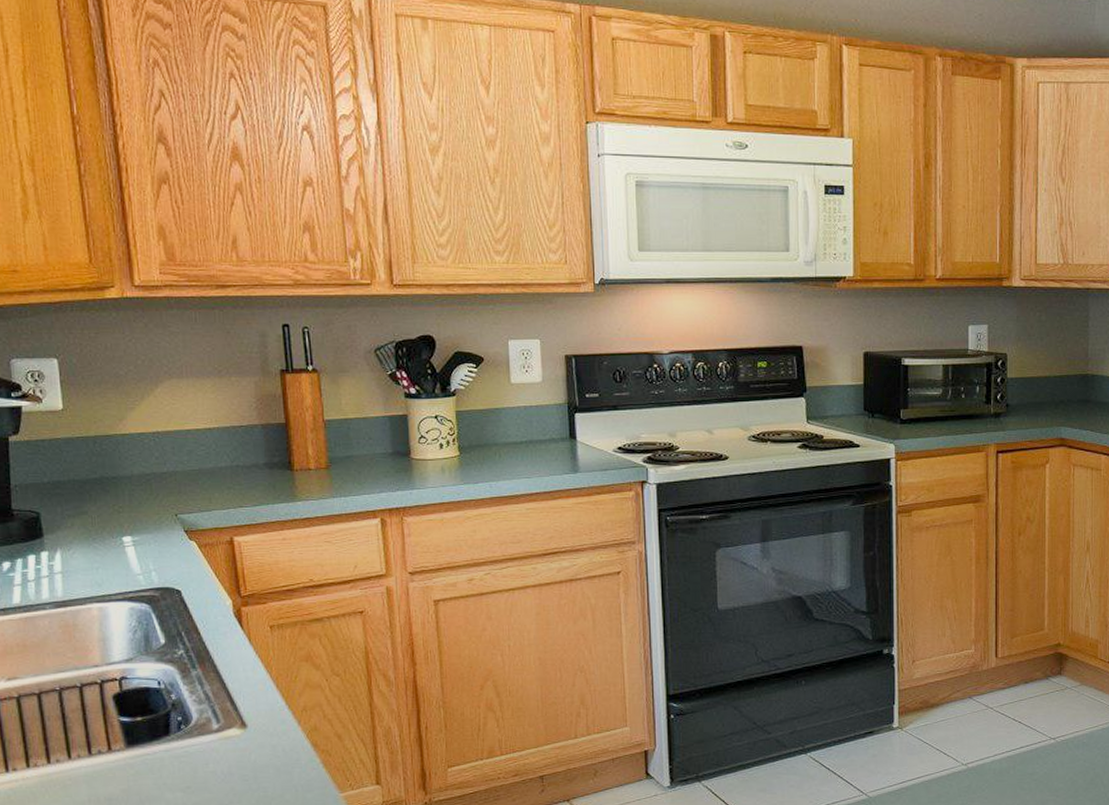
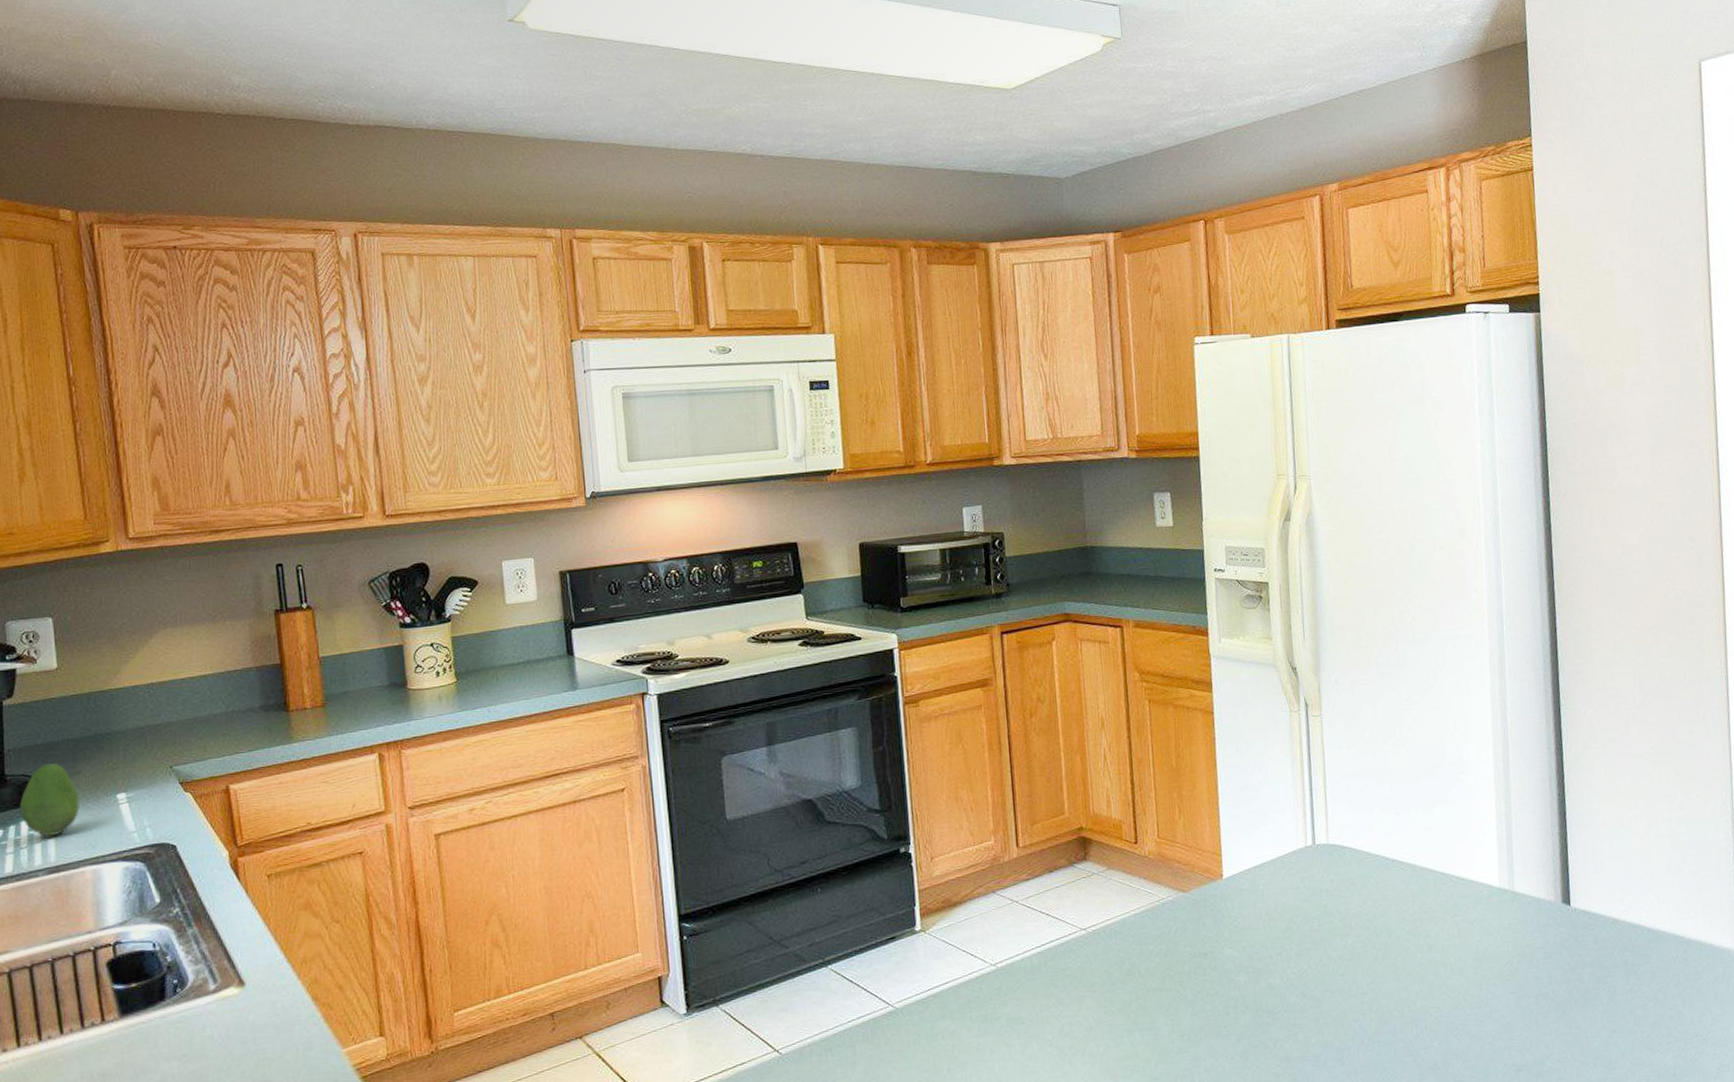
fruit: none [26,502,86,571] -> present [19,763,80,836]

